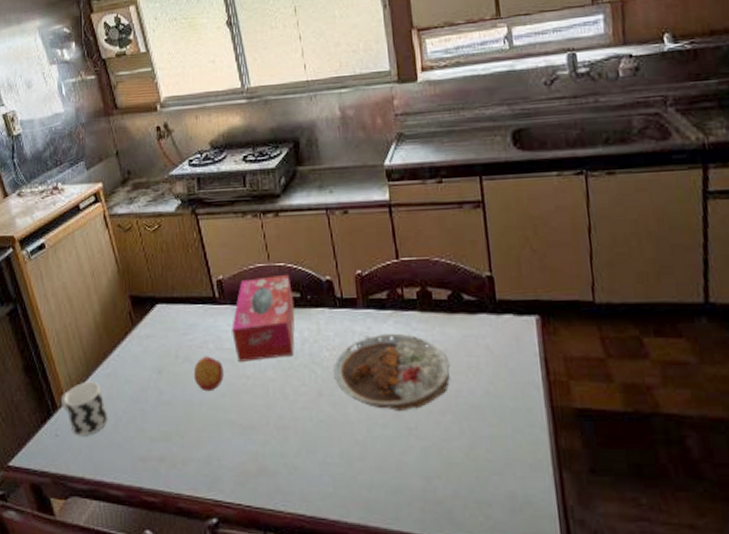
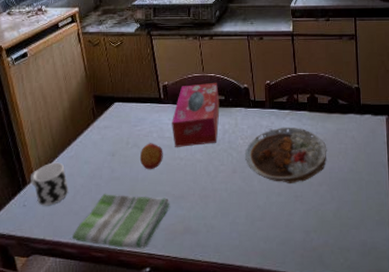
dish towel: none [116,422,237,494] -> present [71,194,170,249]

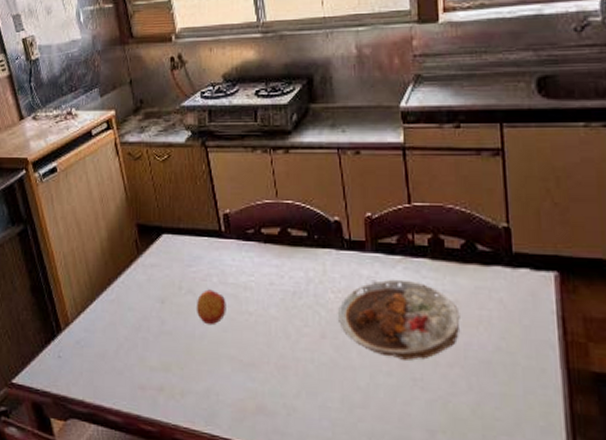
cup: present [30,162,68,206] -> none [64,306,110,360]
dish towel: present [71,194,170,249] -> none [115,351,237,428]
tissue box: present [172,82,220,147] -> none [236,212,301,298]

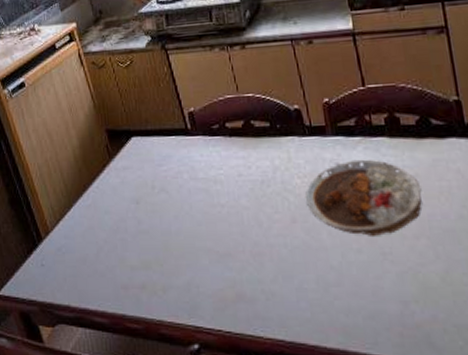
fruit: present [196,289,226,325] -> none [169,186,199,221]

